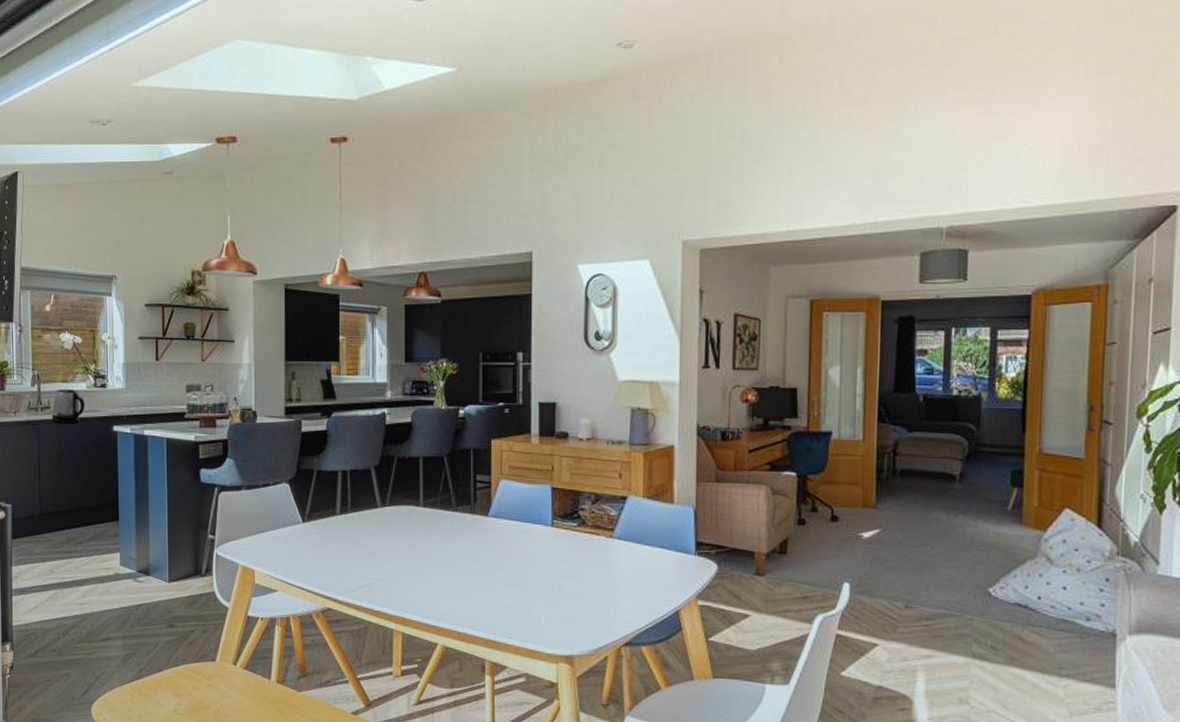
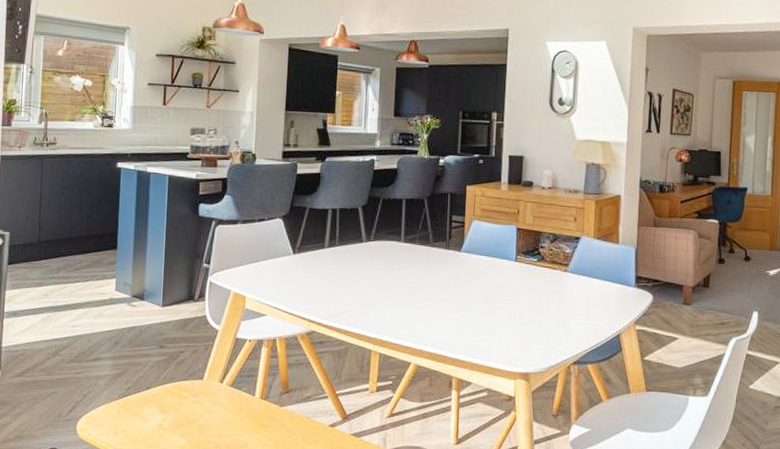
kettle: present [51,388,85,424] -> none [56,126,91,160]

